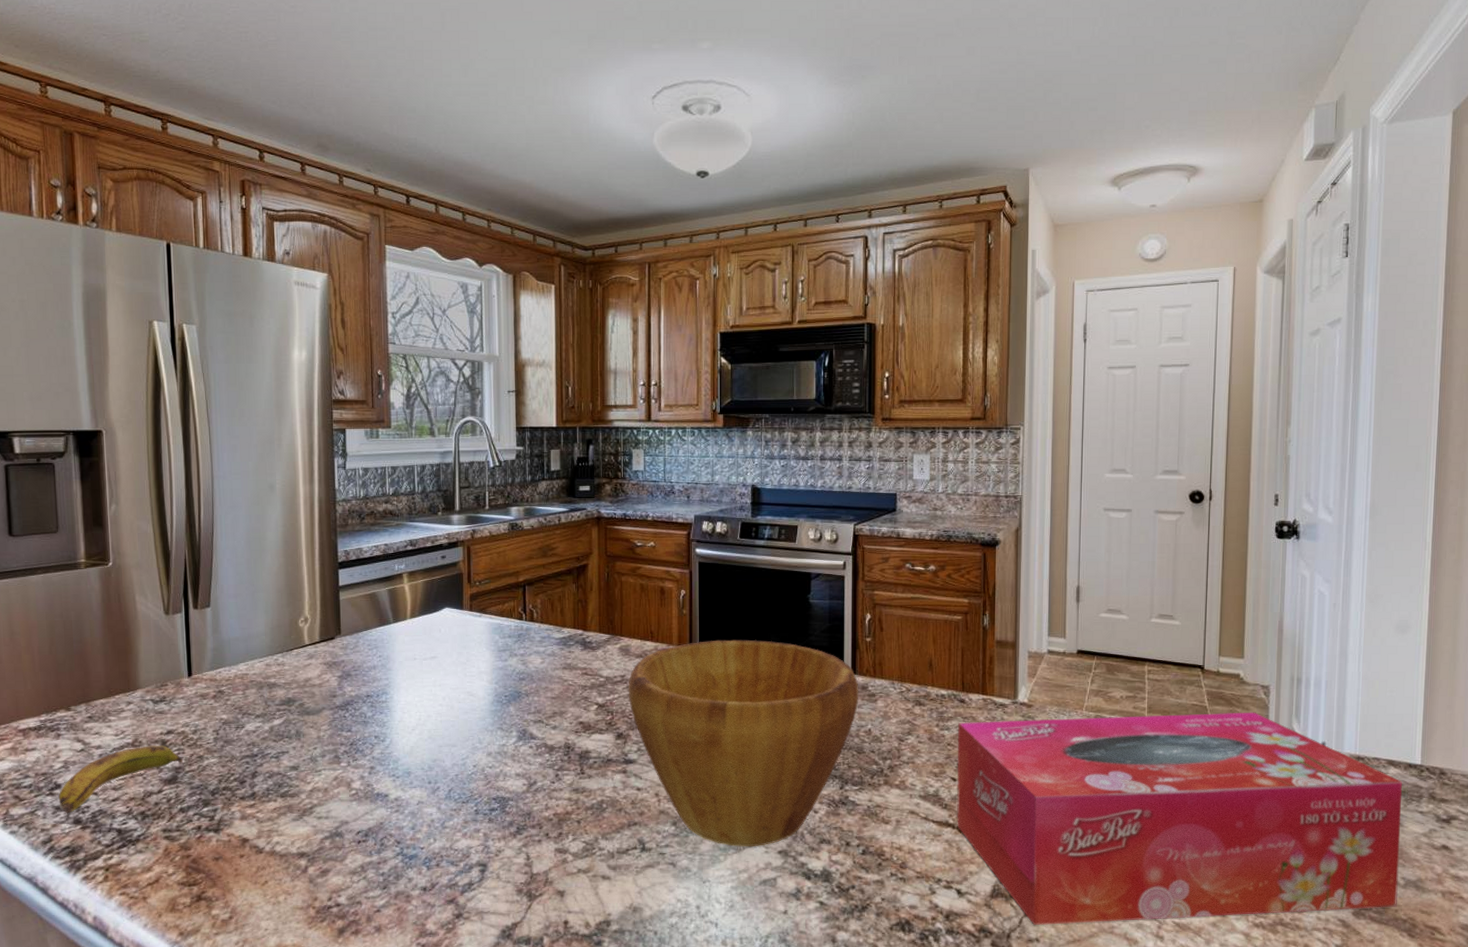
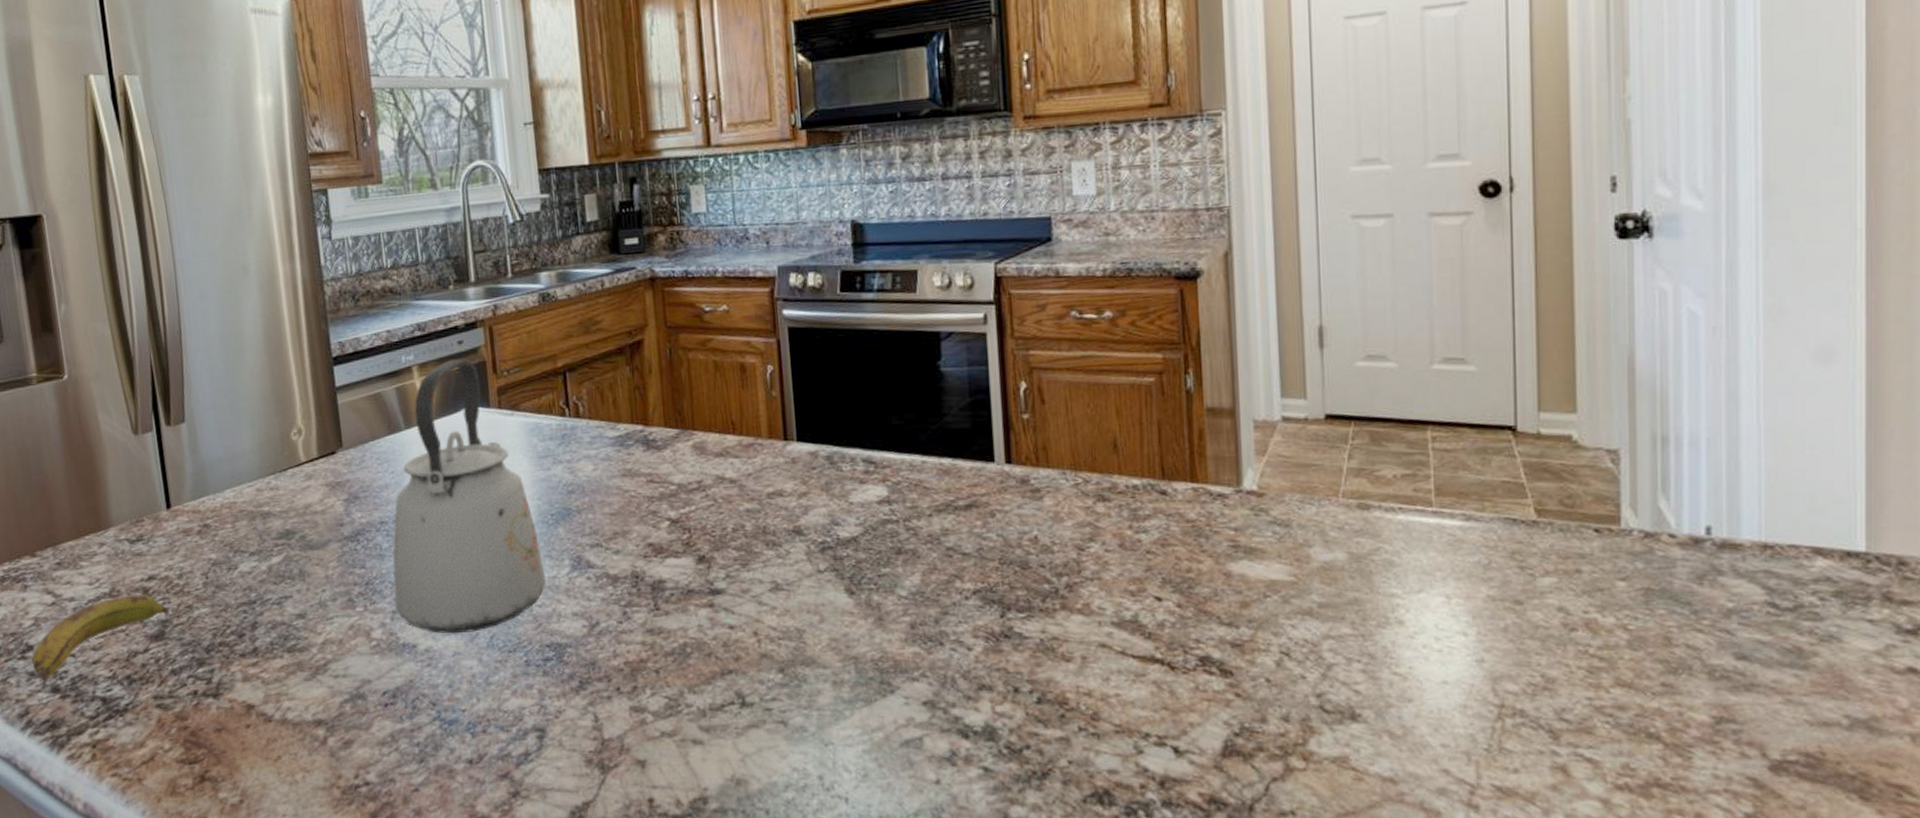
kettle: none [373,570,497,787] -> present [392,359,546,634]
bowl: present [628,639,859,846] -> none [707,424,1018,698]
tissue box: present [956,712,1402,926] -> none [1160,487,1839,794]

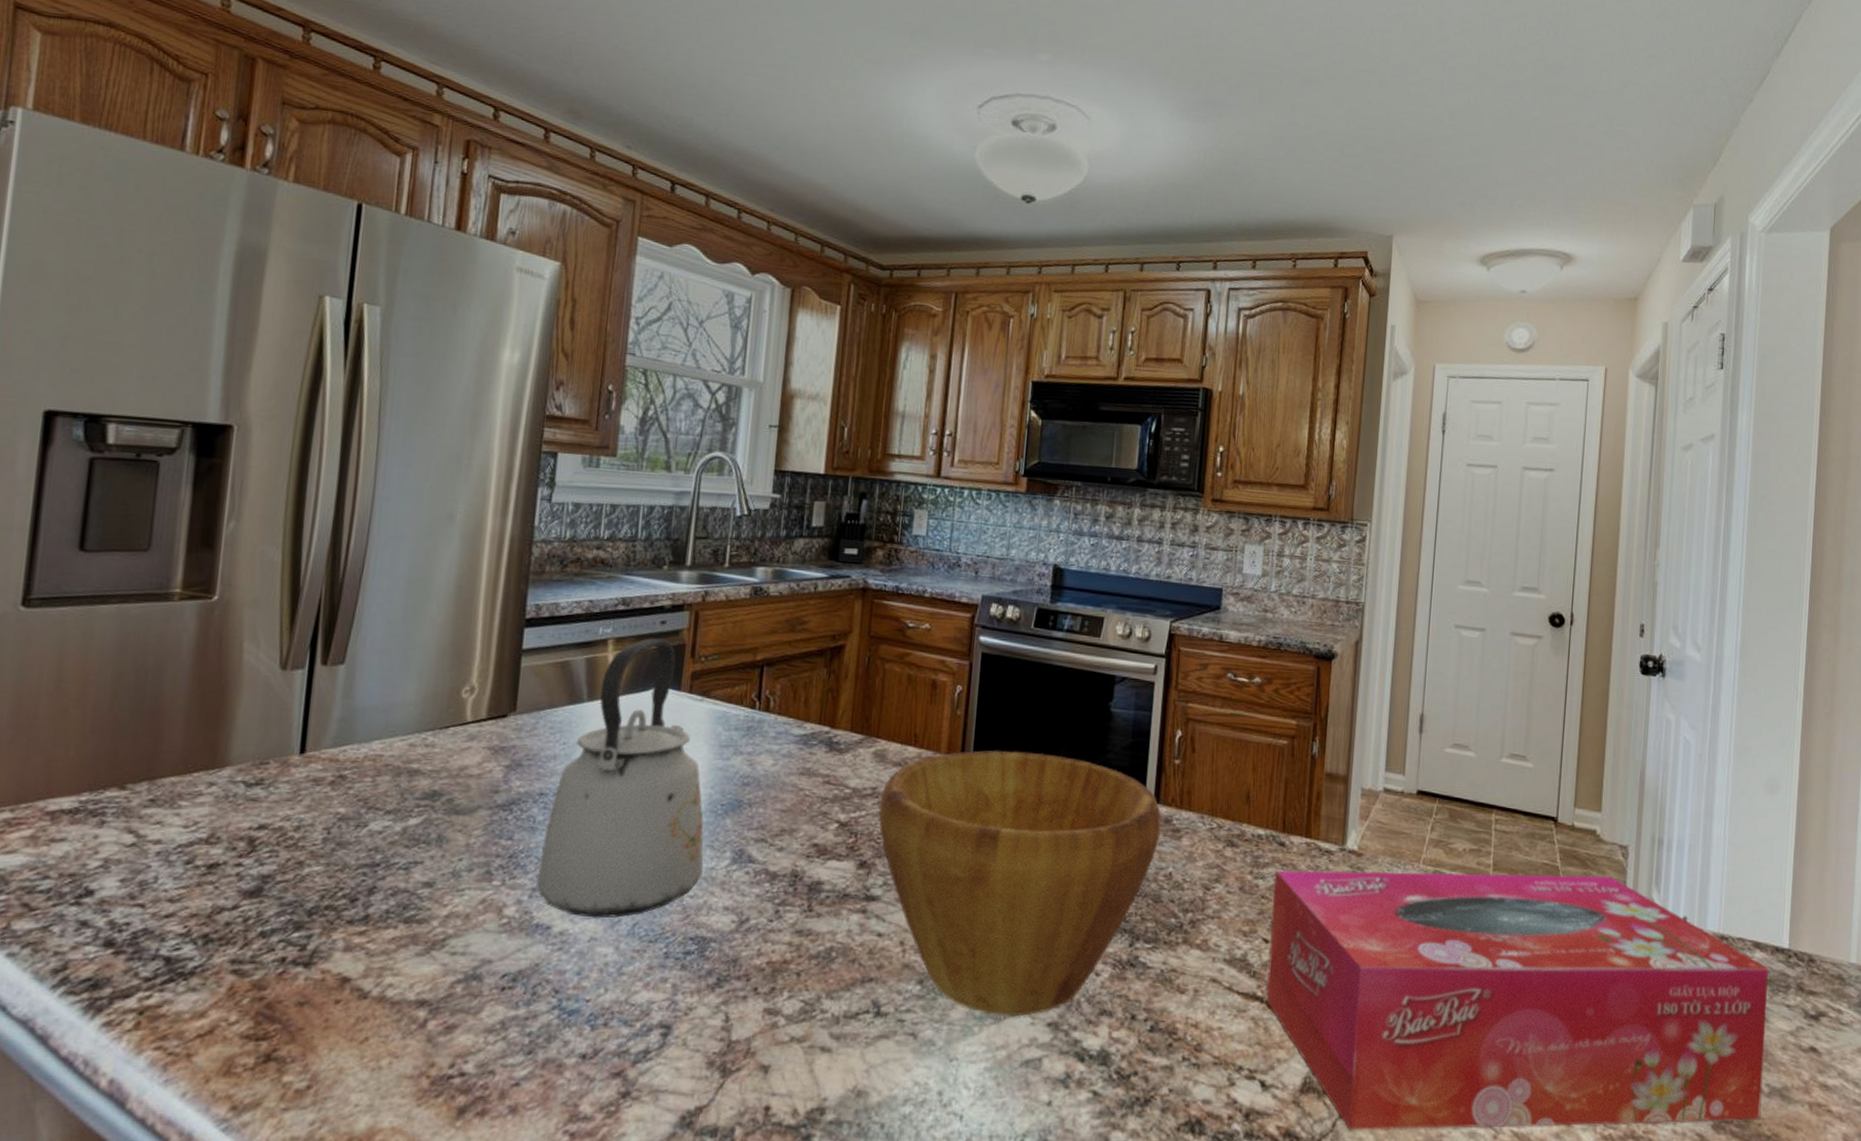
banana: present [31,594,170,680] -> none [86,843,276,932]
bowl: none [707,424,1018,698] -> present [878,750,1162,1016]
tissue box: none [1160,487,1839,794] -> present [1266,869,1768,1131]

